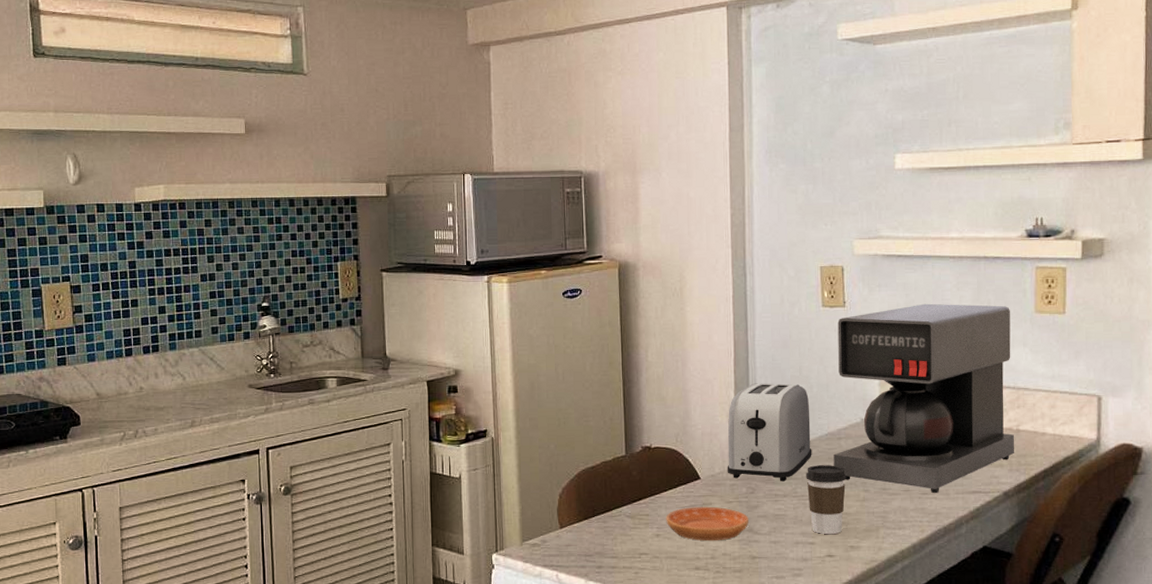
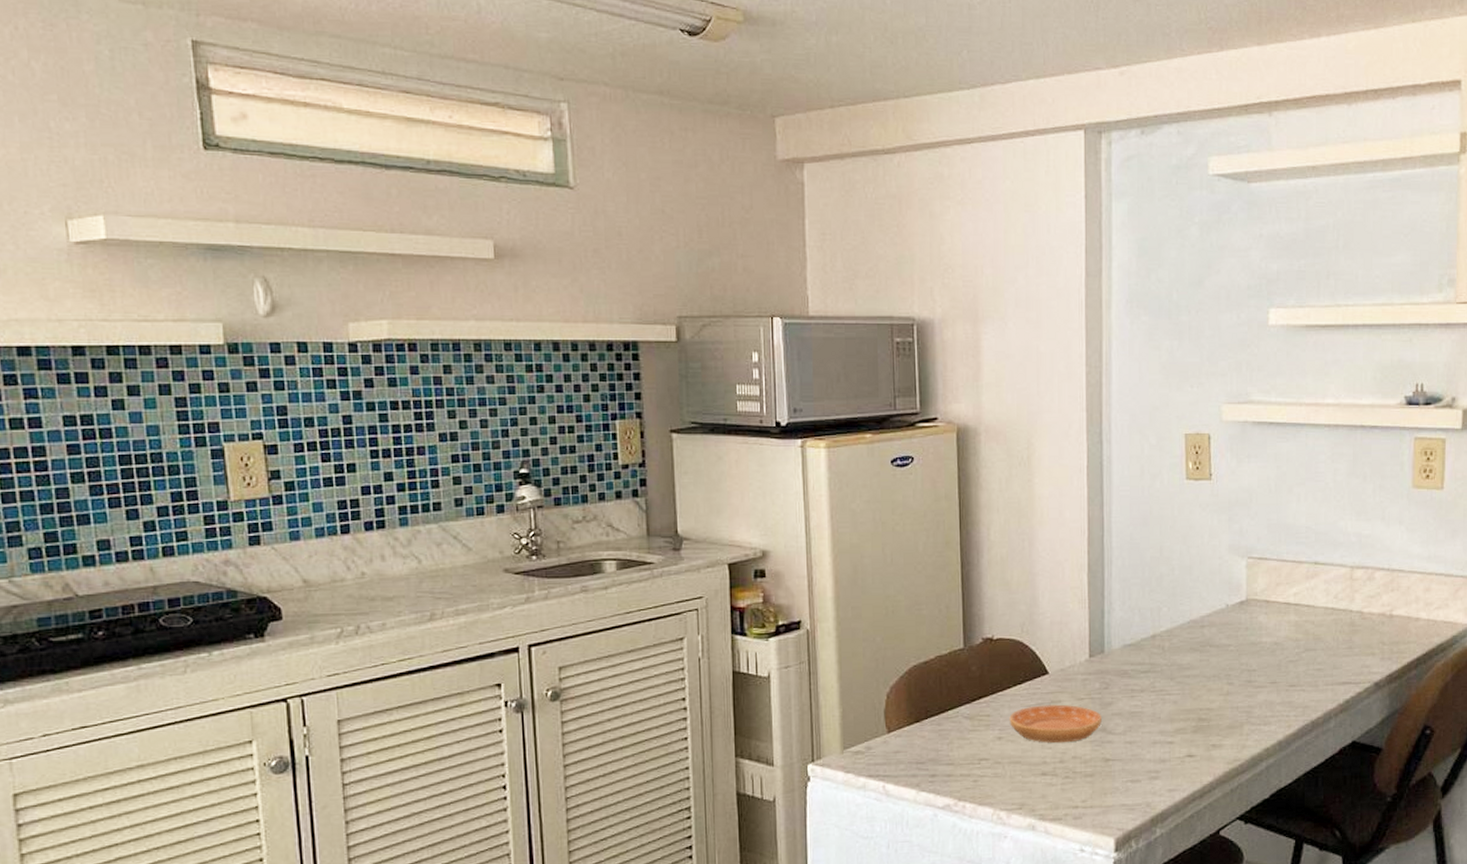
toaster: present [727,383,812,482] -> none [1078,565,1173,676]
coffee cup: present [806,465,847,535] -> none [1165,656,1209,733]
coffee maker: present [834,303,1015,494] -> none [1196,476,1388,686]

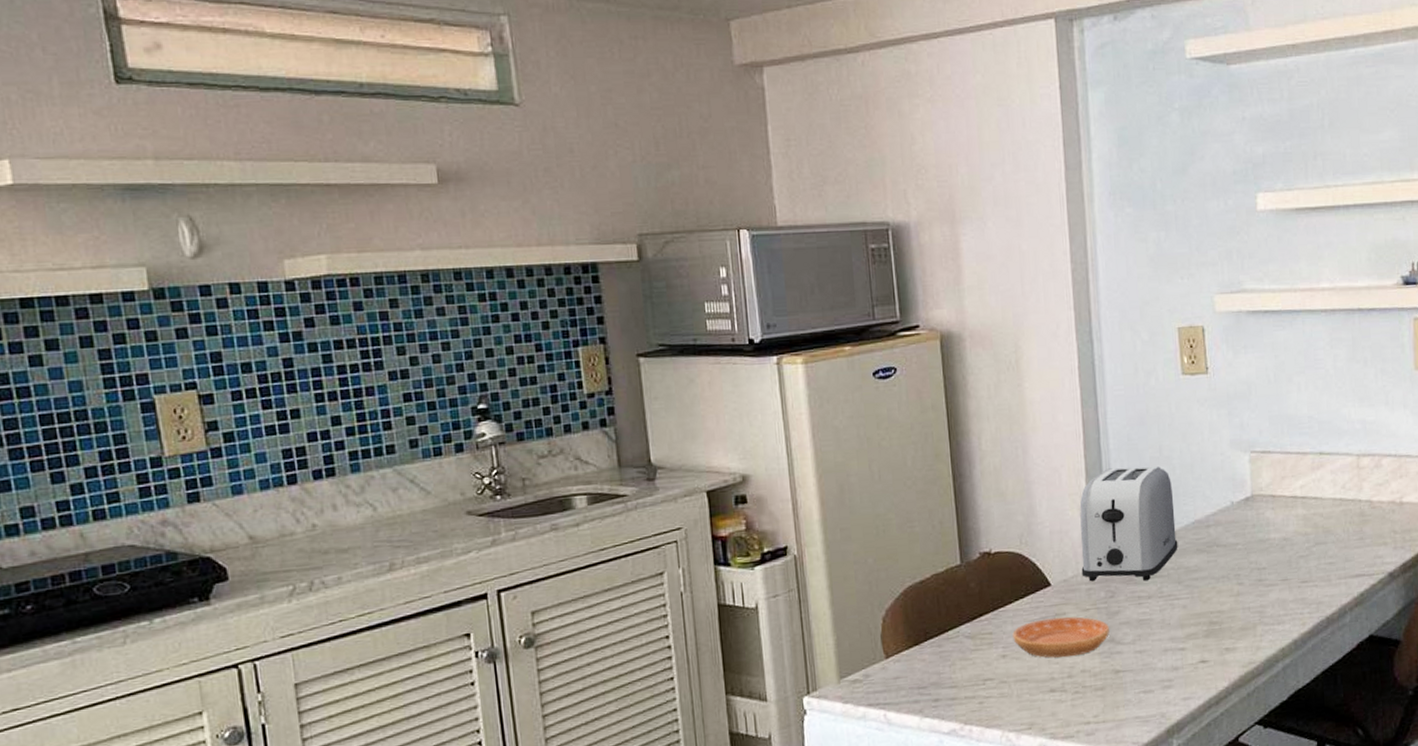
toaster: none [1078,565,1173,676] -> present [1079,467,1178,582]

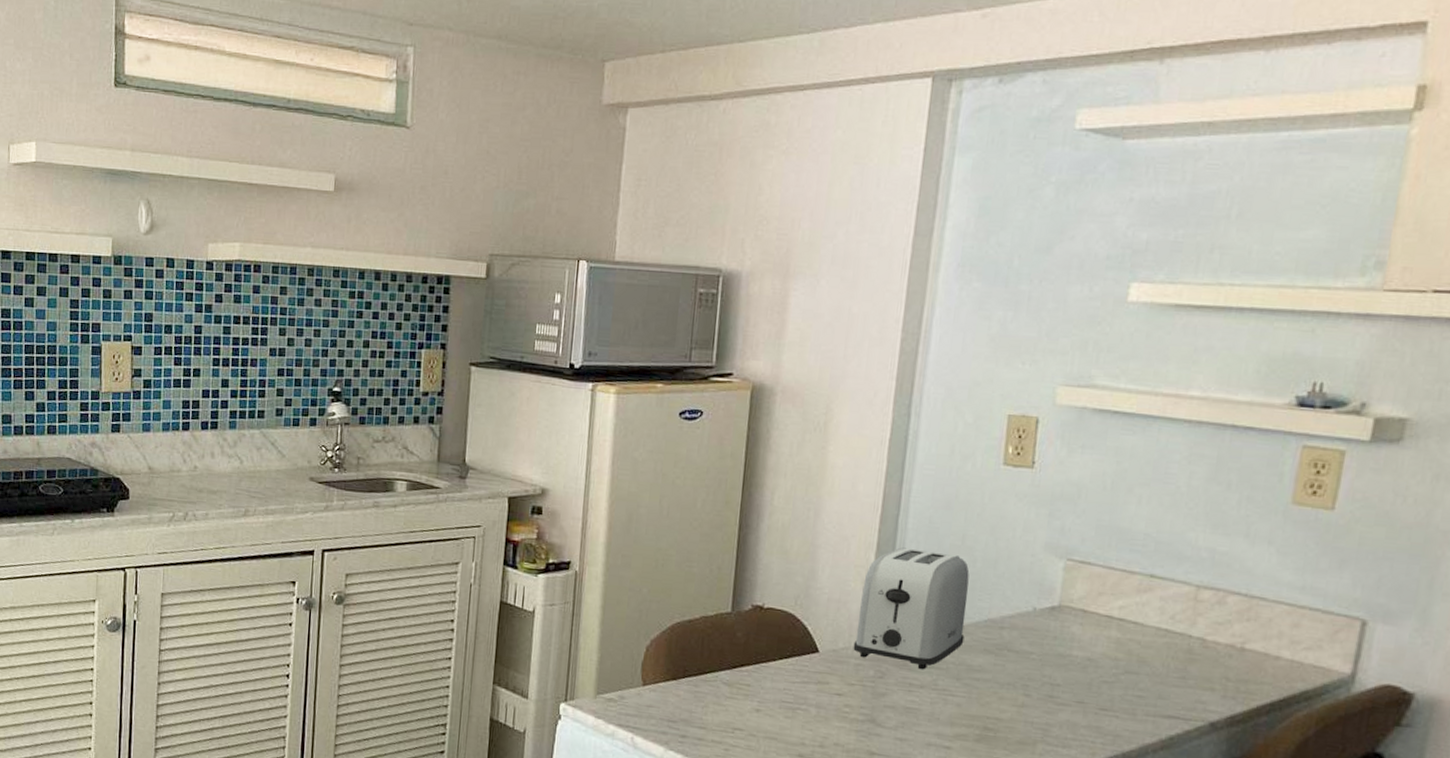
saucer: present [1012,616,1110,658] -> none [770,683,873,728]

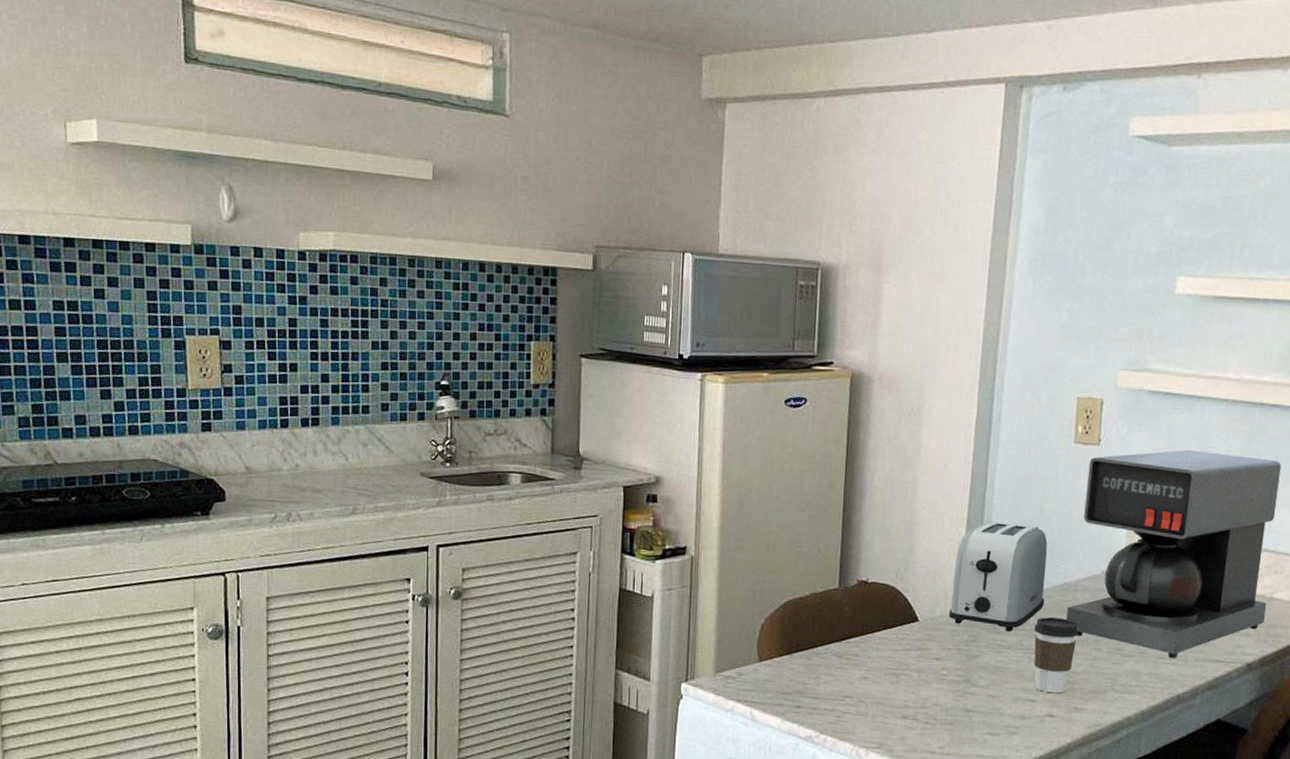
coffee cup: none [950,655,1004,741] -> present [1034,617,1079,694]
coffee maker: none [989,475,1257,712] -> present [1066,449,1281,659]

